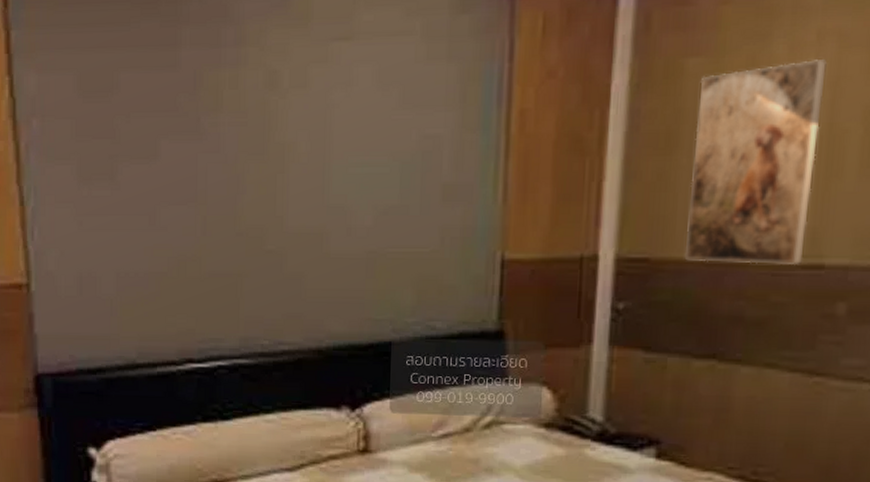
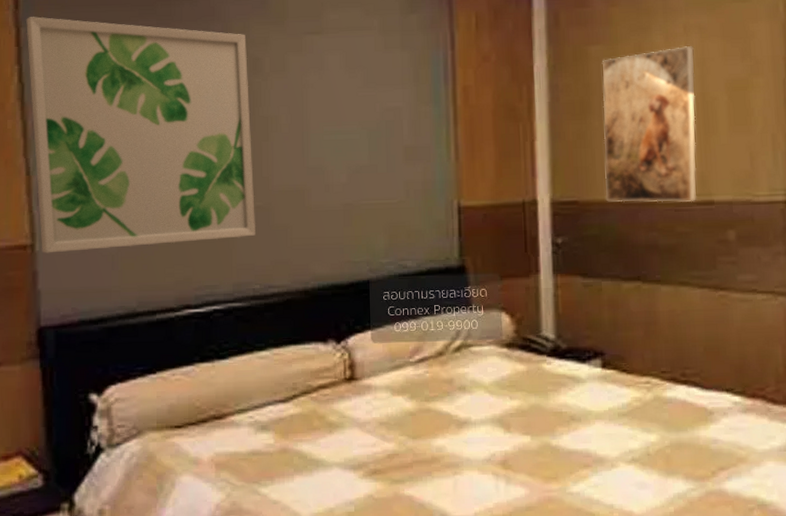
wall art: none [16,17,267,294] -> present [26,17,256,253]

